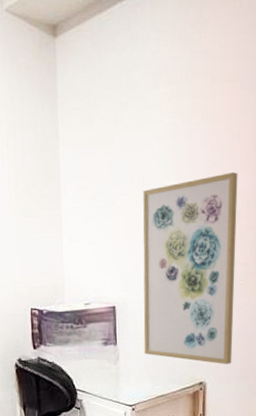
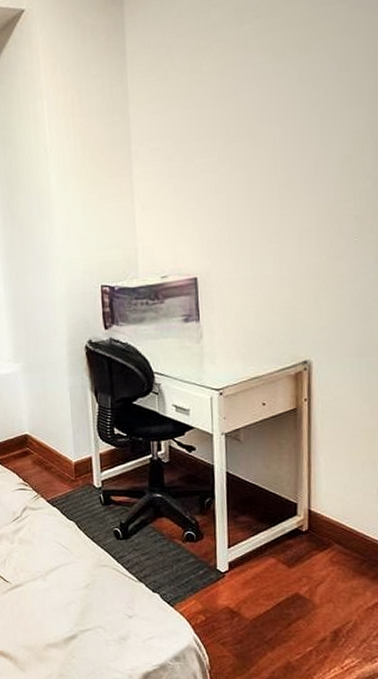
wall art: present [143,172,238,364] -> none [227,109,348,339]

